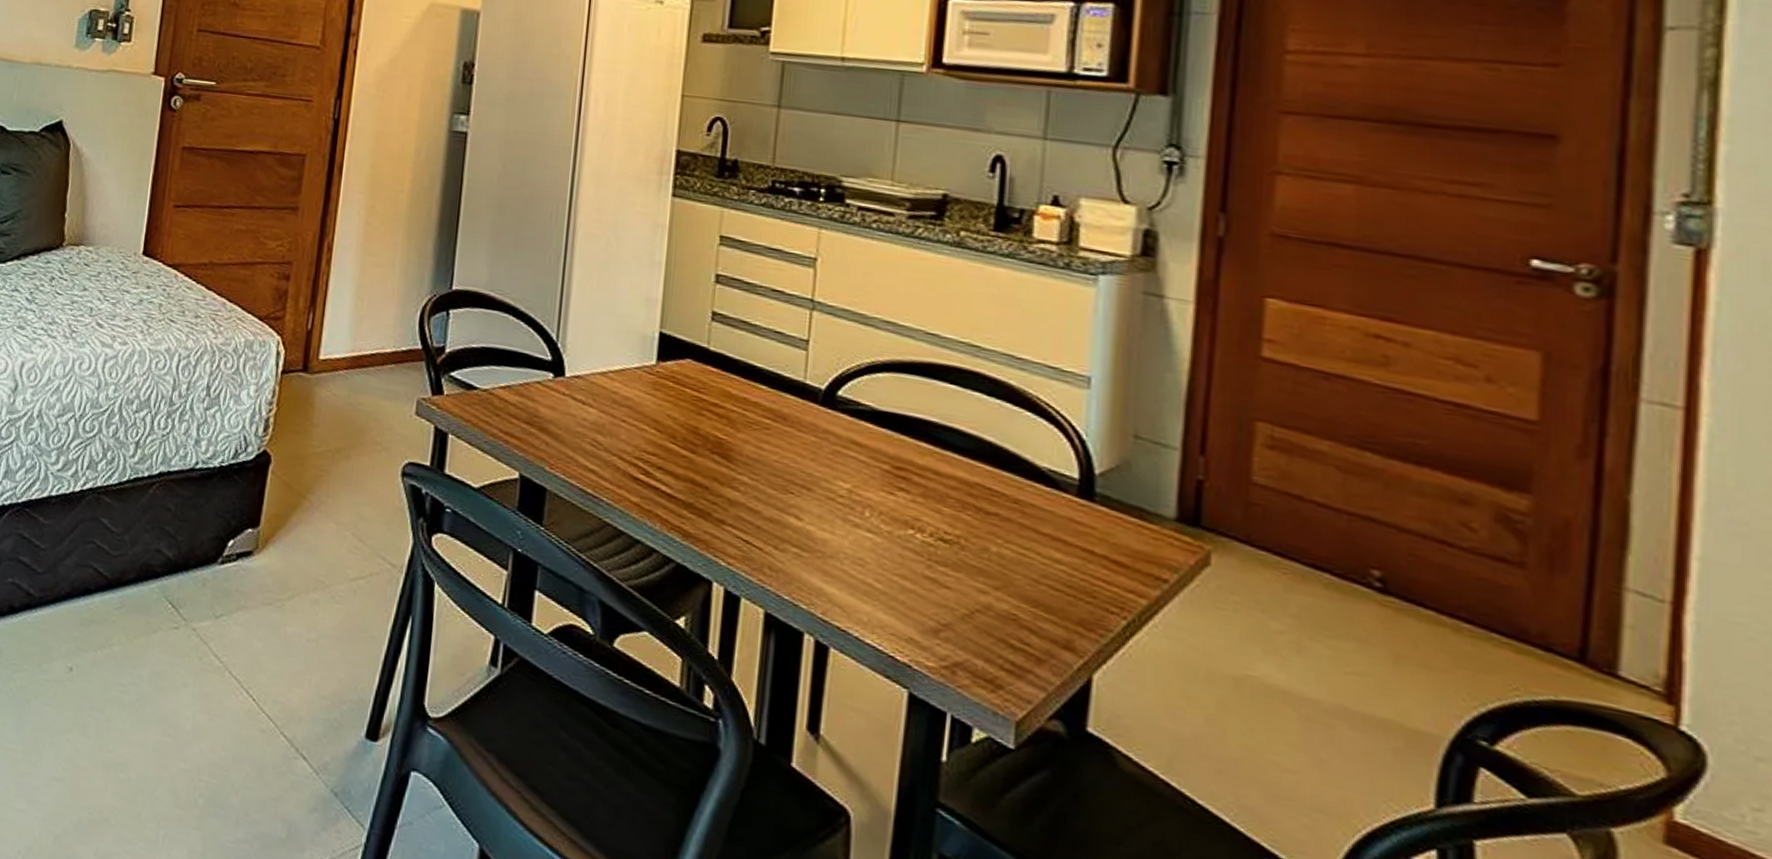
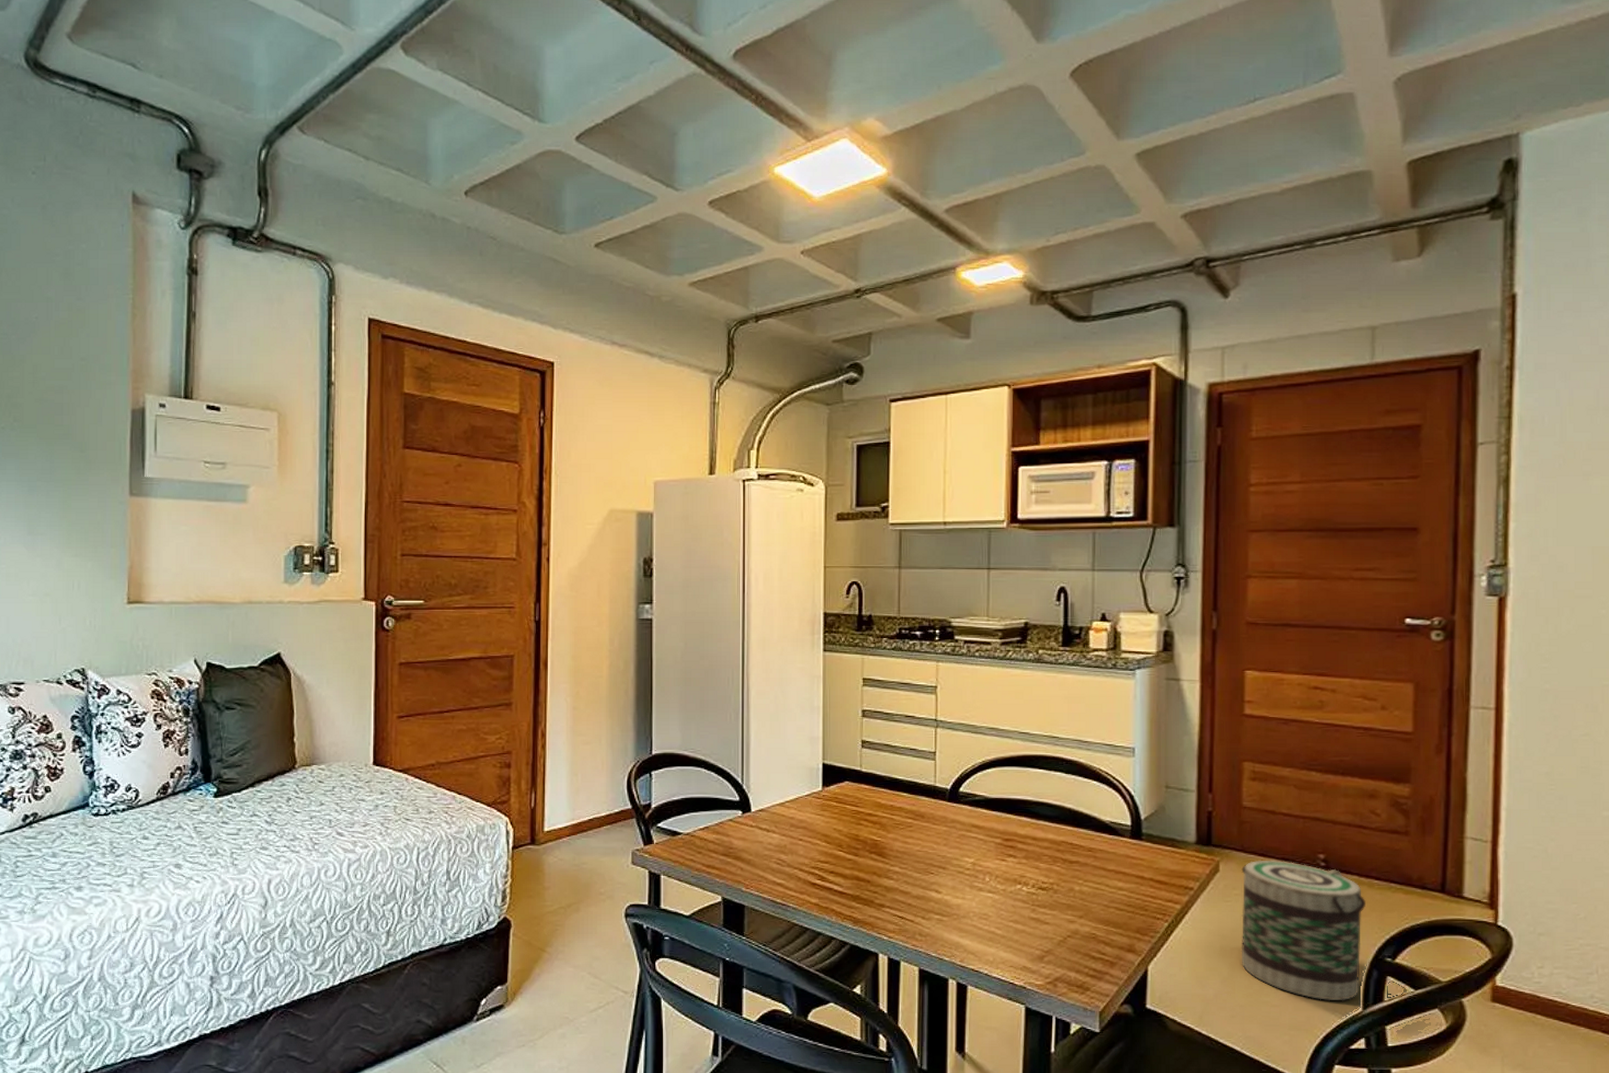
basket: none [1238,560,1447,788] -> present [1241,860,1366,1001]

